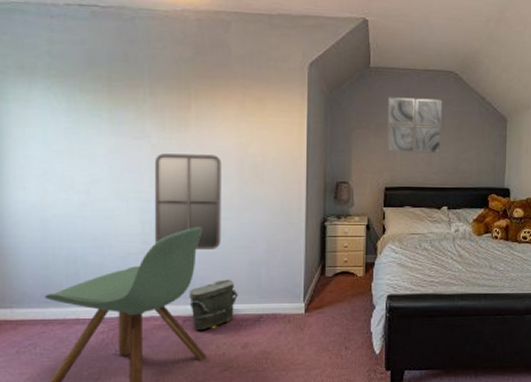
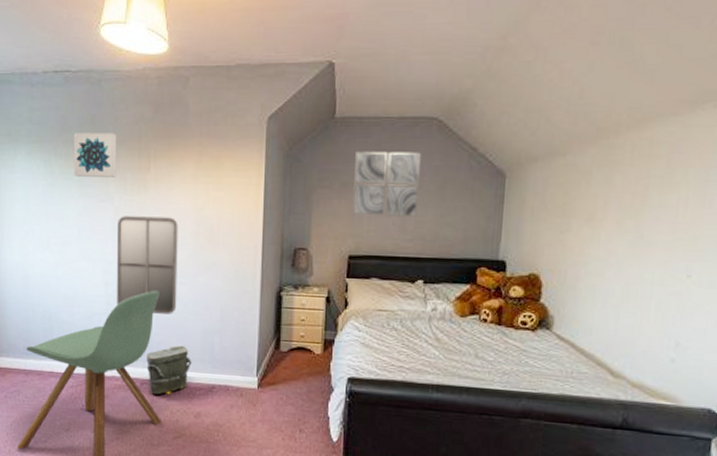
wall art: none [103,68,154,115] -> present [74,133,117,177]

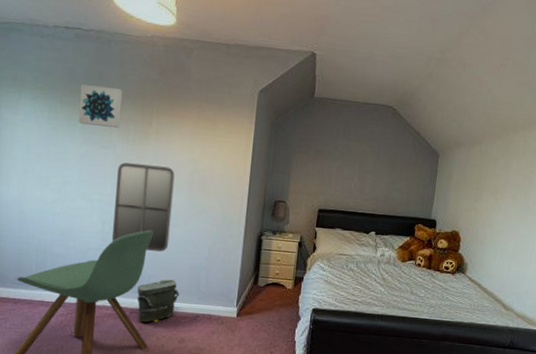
wall art: present [353,151,422,217] -> none [324,126,379,182]

